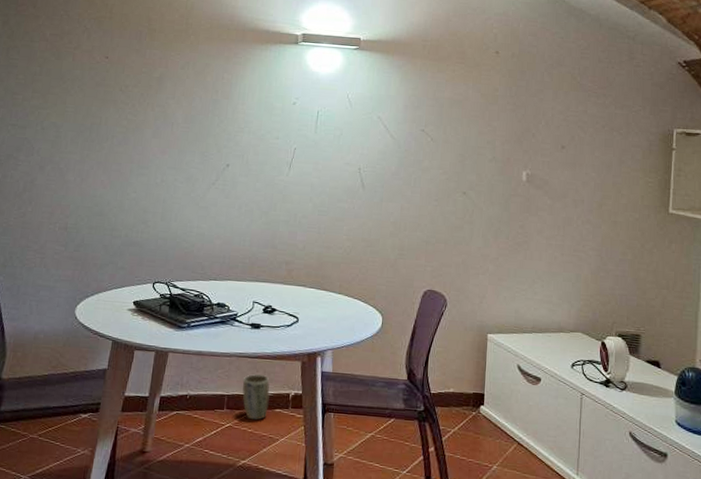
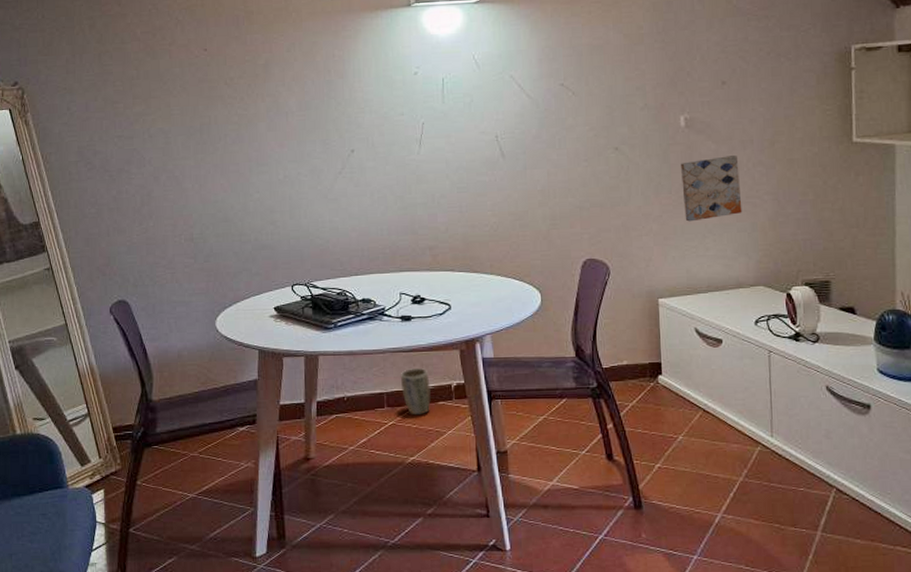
wall art: none [518,211,570,267] -> present [681,156,742,222]

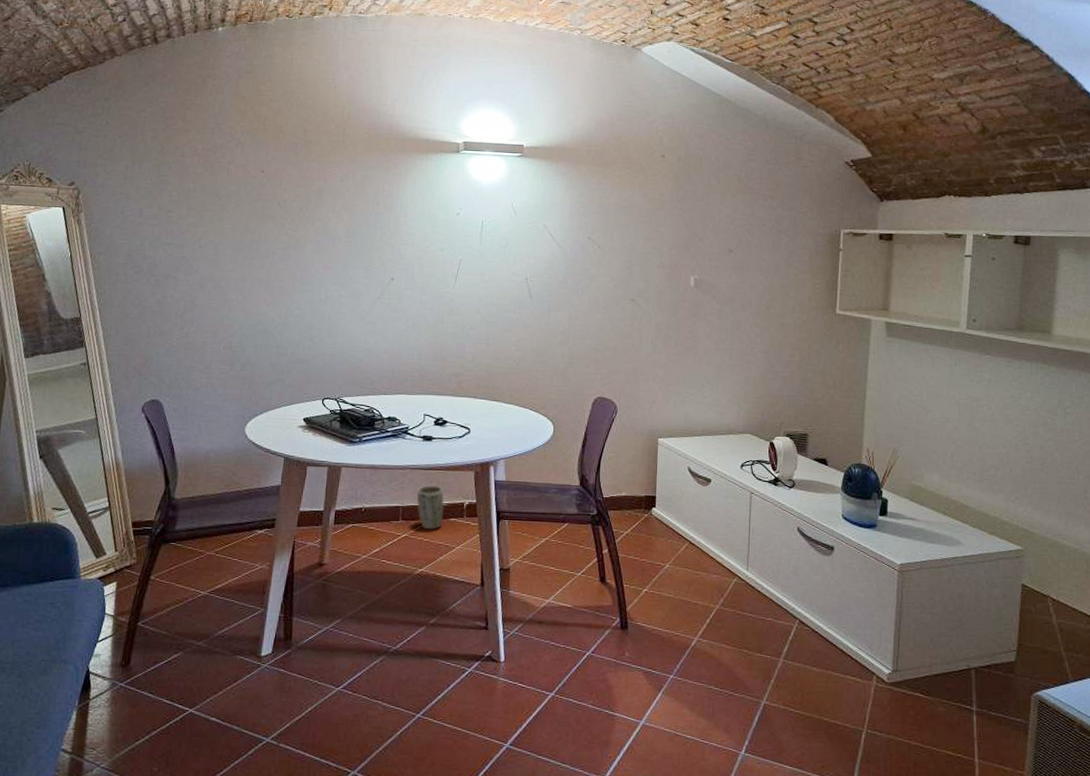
wall art: present [681,156,742,222] -> none [687,315,738,371]

